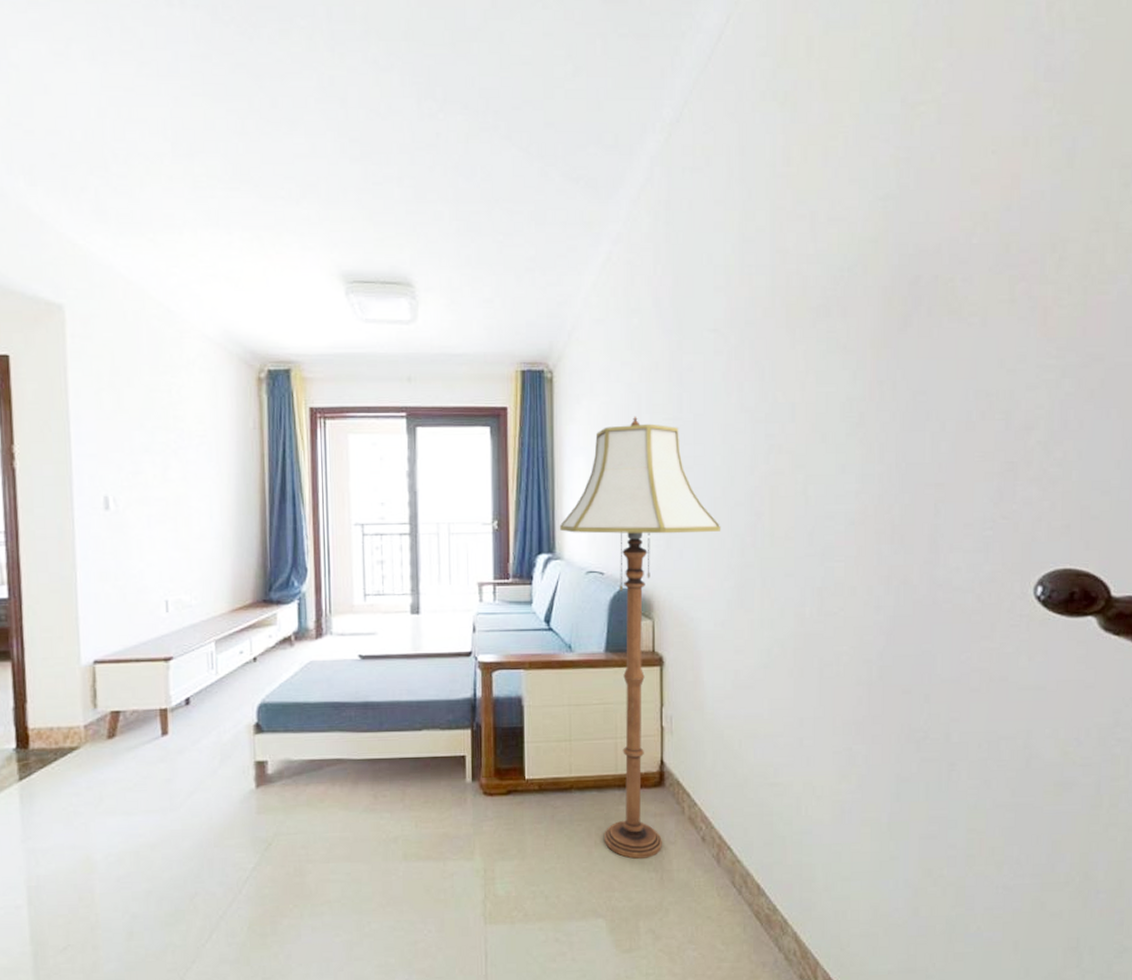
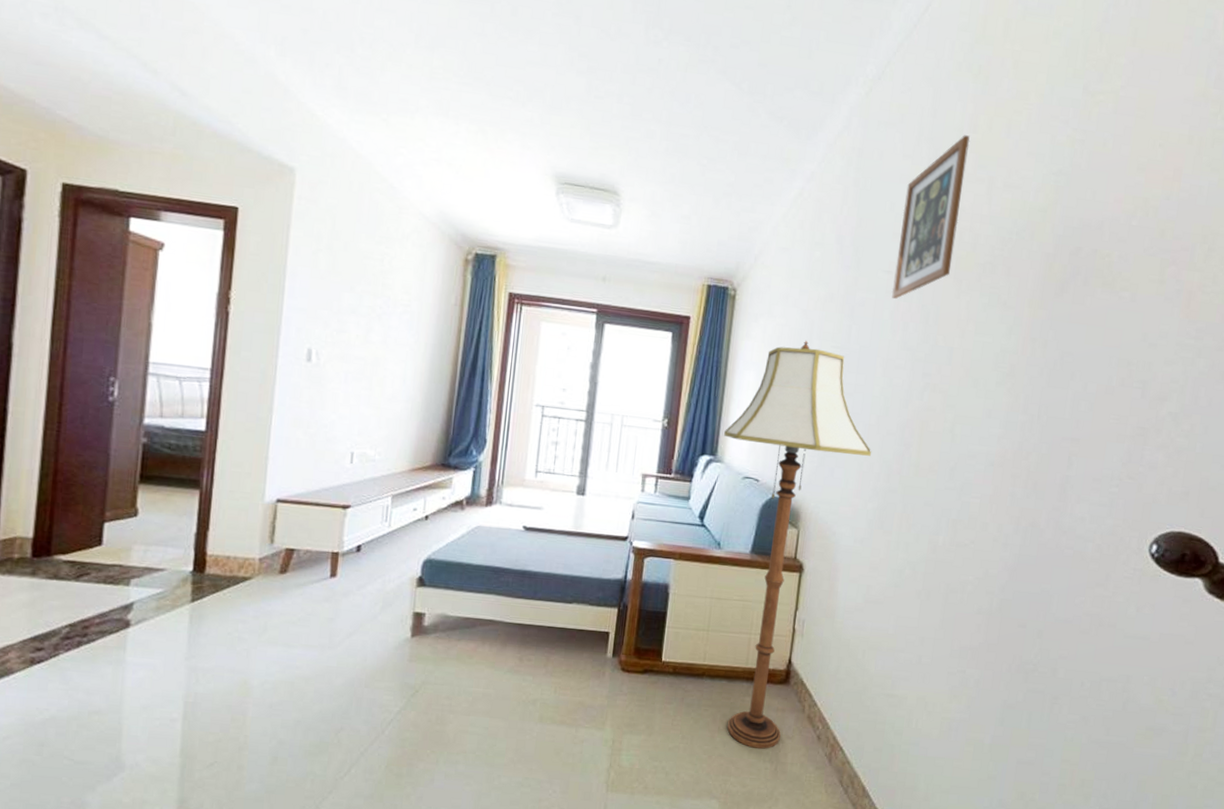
picture frame: none [720,170,785,358] -> present [891,135,970,299]

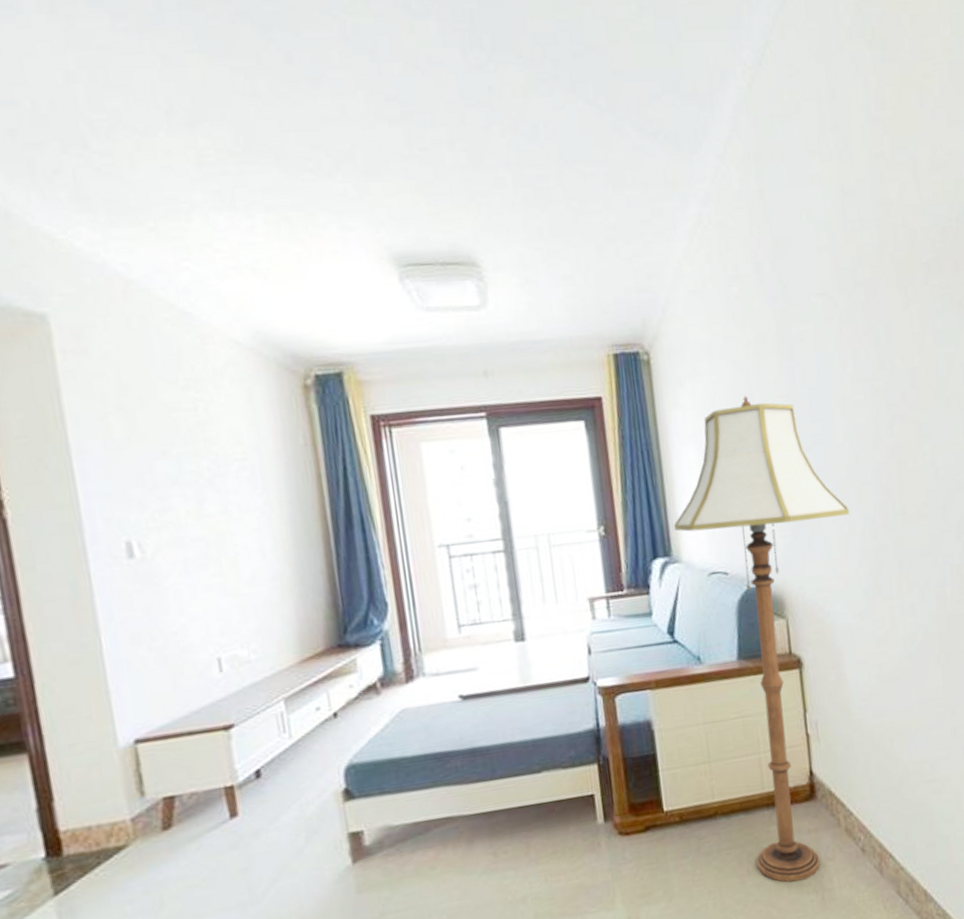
picture frame: present [891,135,970,299] -> none [820,114,892,324]

